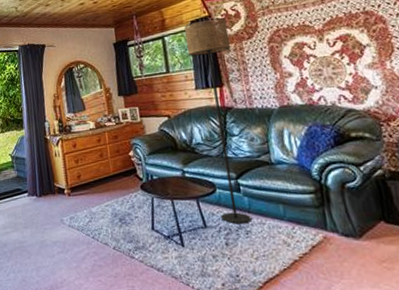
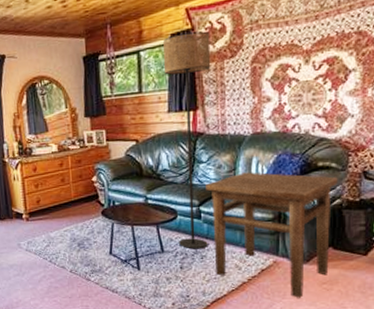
side table: none [241,144,386,278] -> present [206,172,338,298]

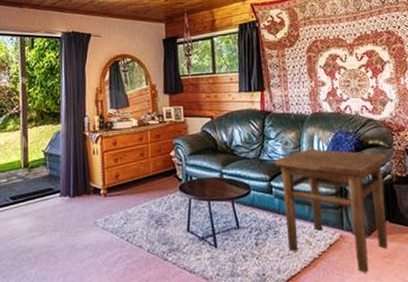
floor lamp: present [163,31,211,249] -> none [233,23,280,225]

